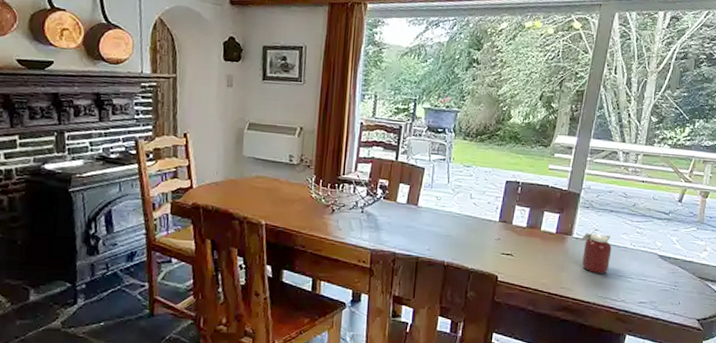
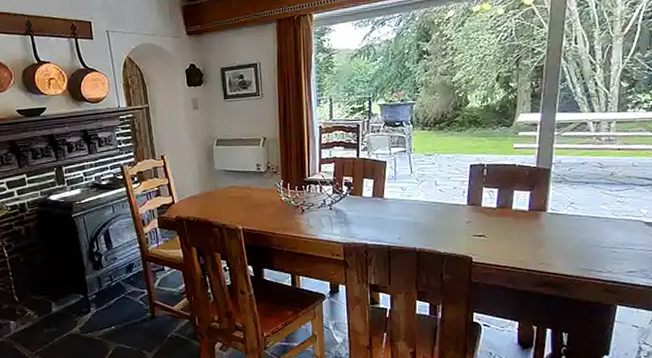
jar: present [580,233,612,274] -> none [556,207,592,247]

